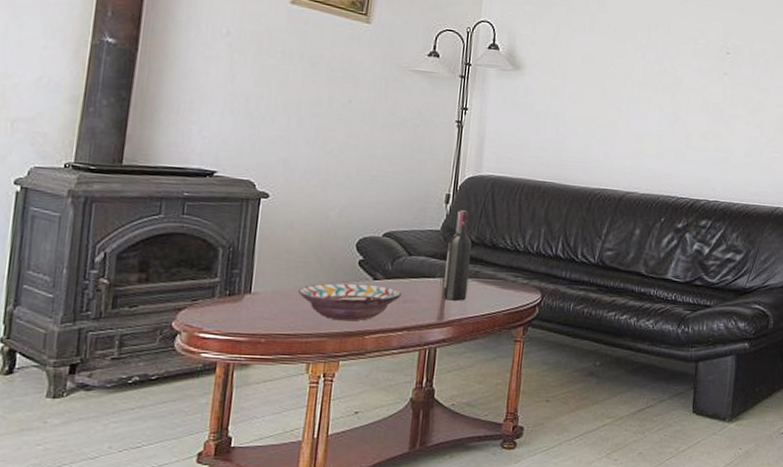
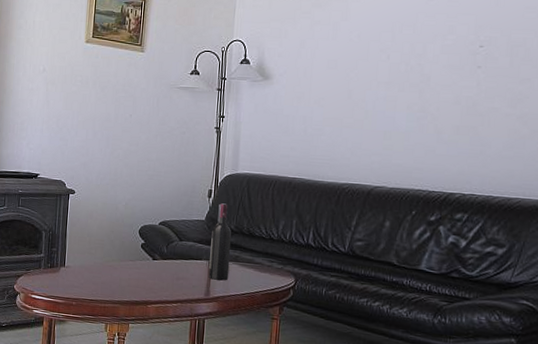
decorative bowl: present [298,283,403,321] -> none [98,261,176,292]

